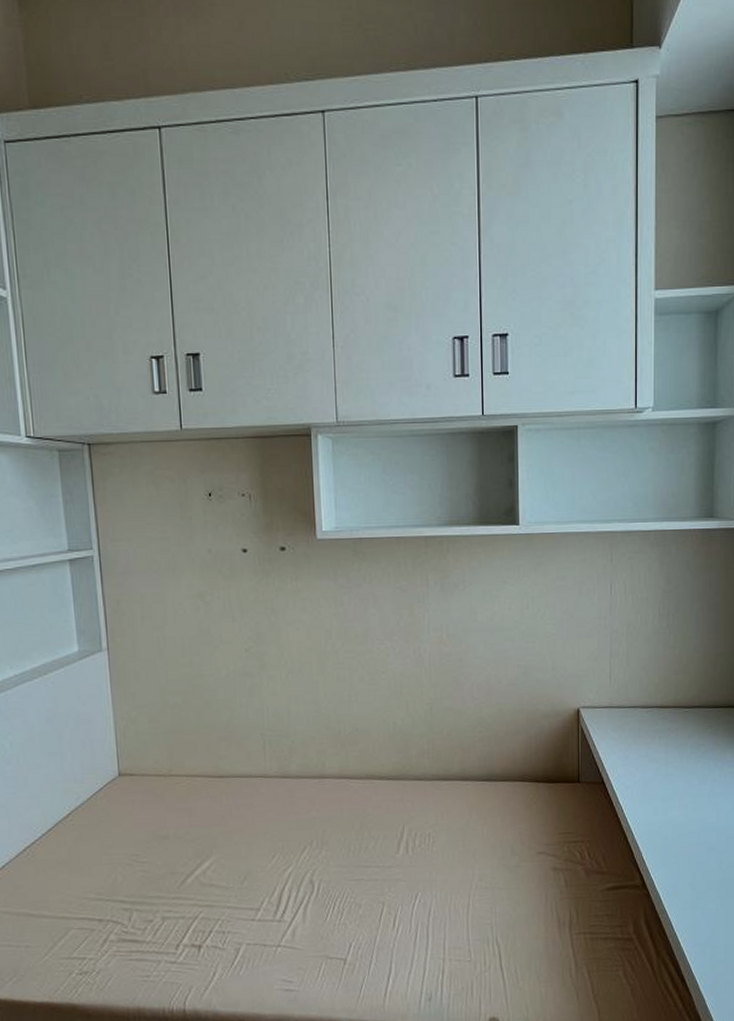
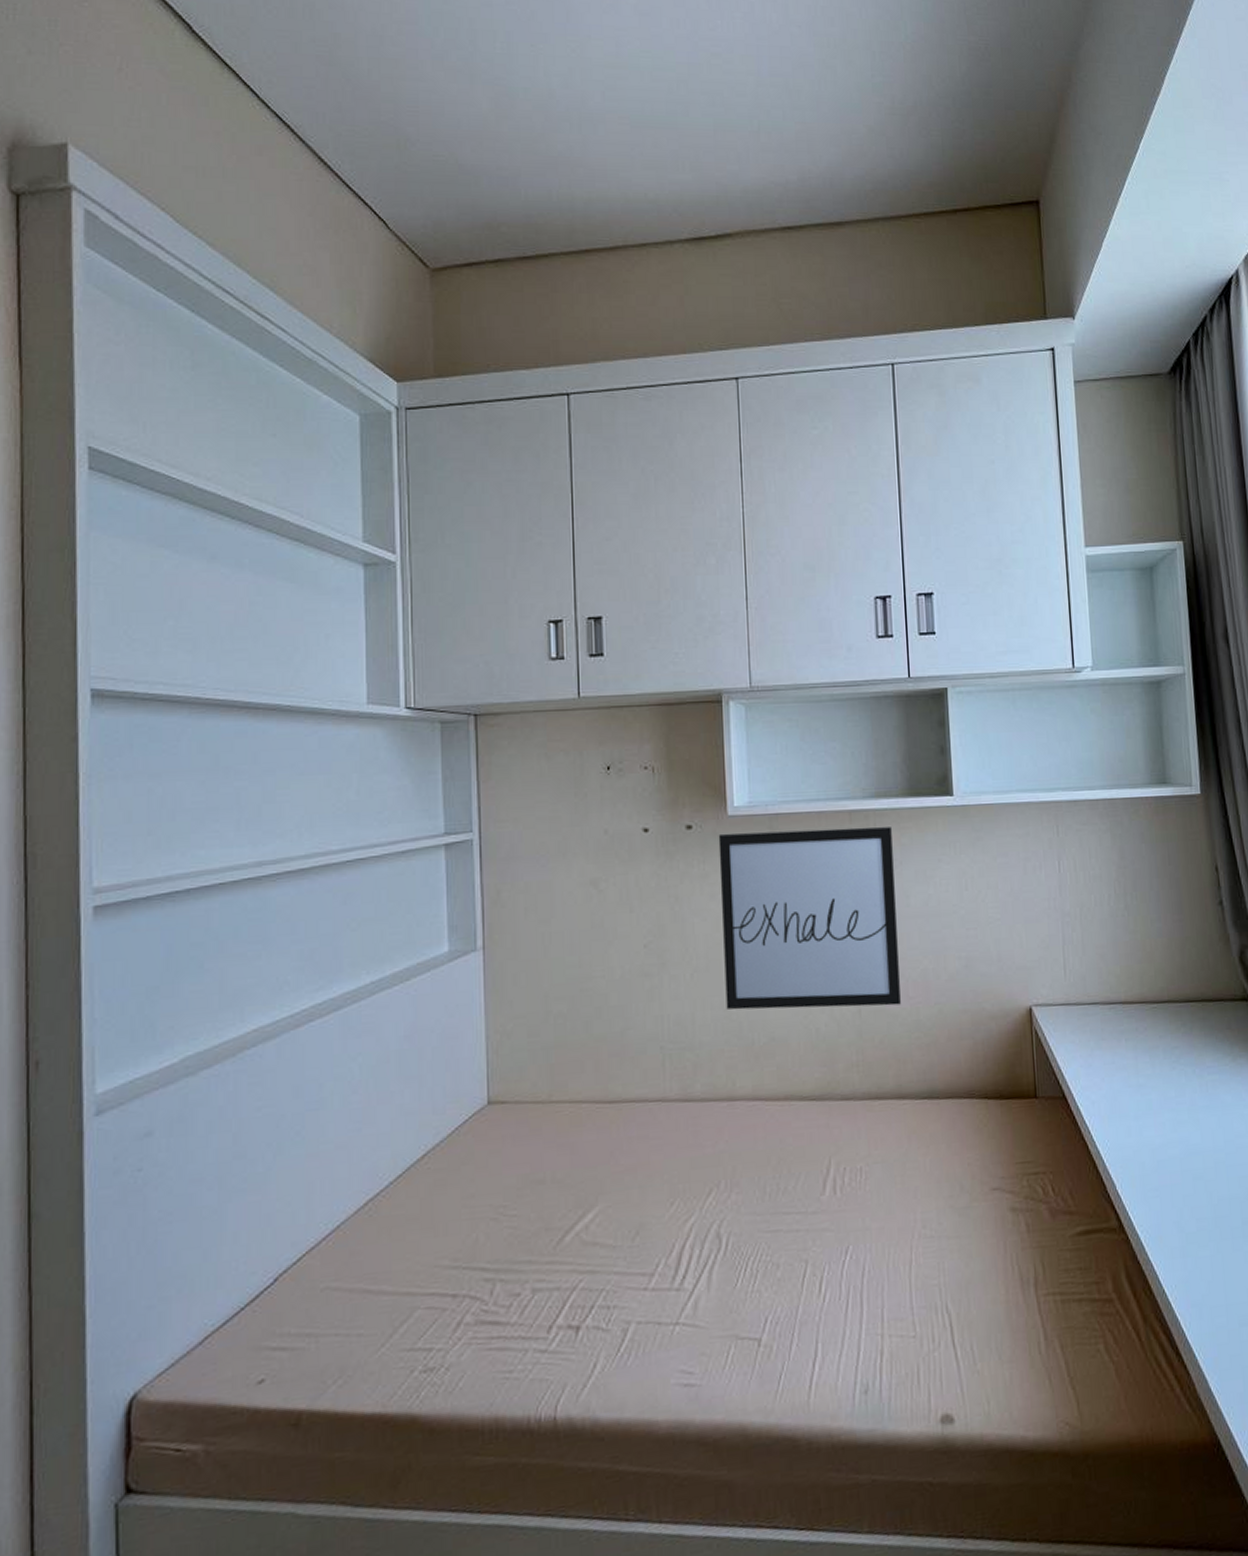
wall art: none [308,551,466,705] -> present [718,826,901,1010]

